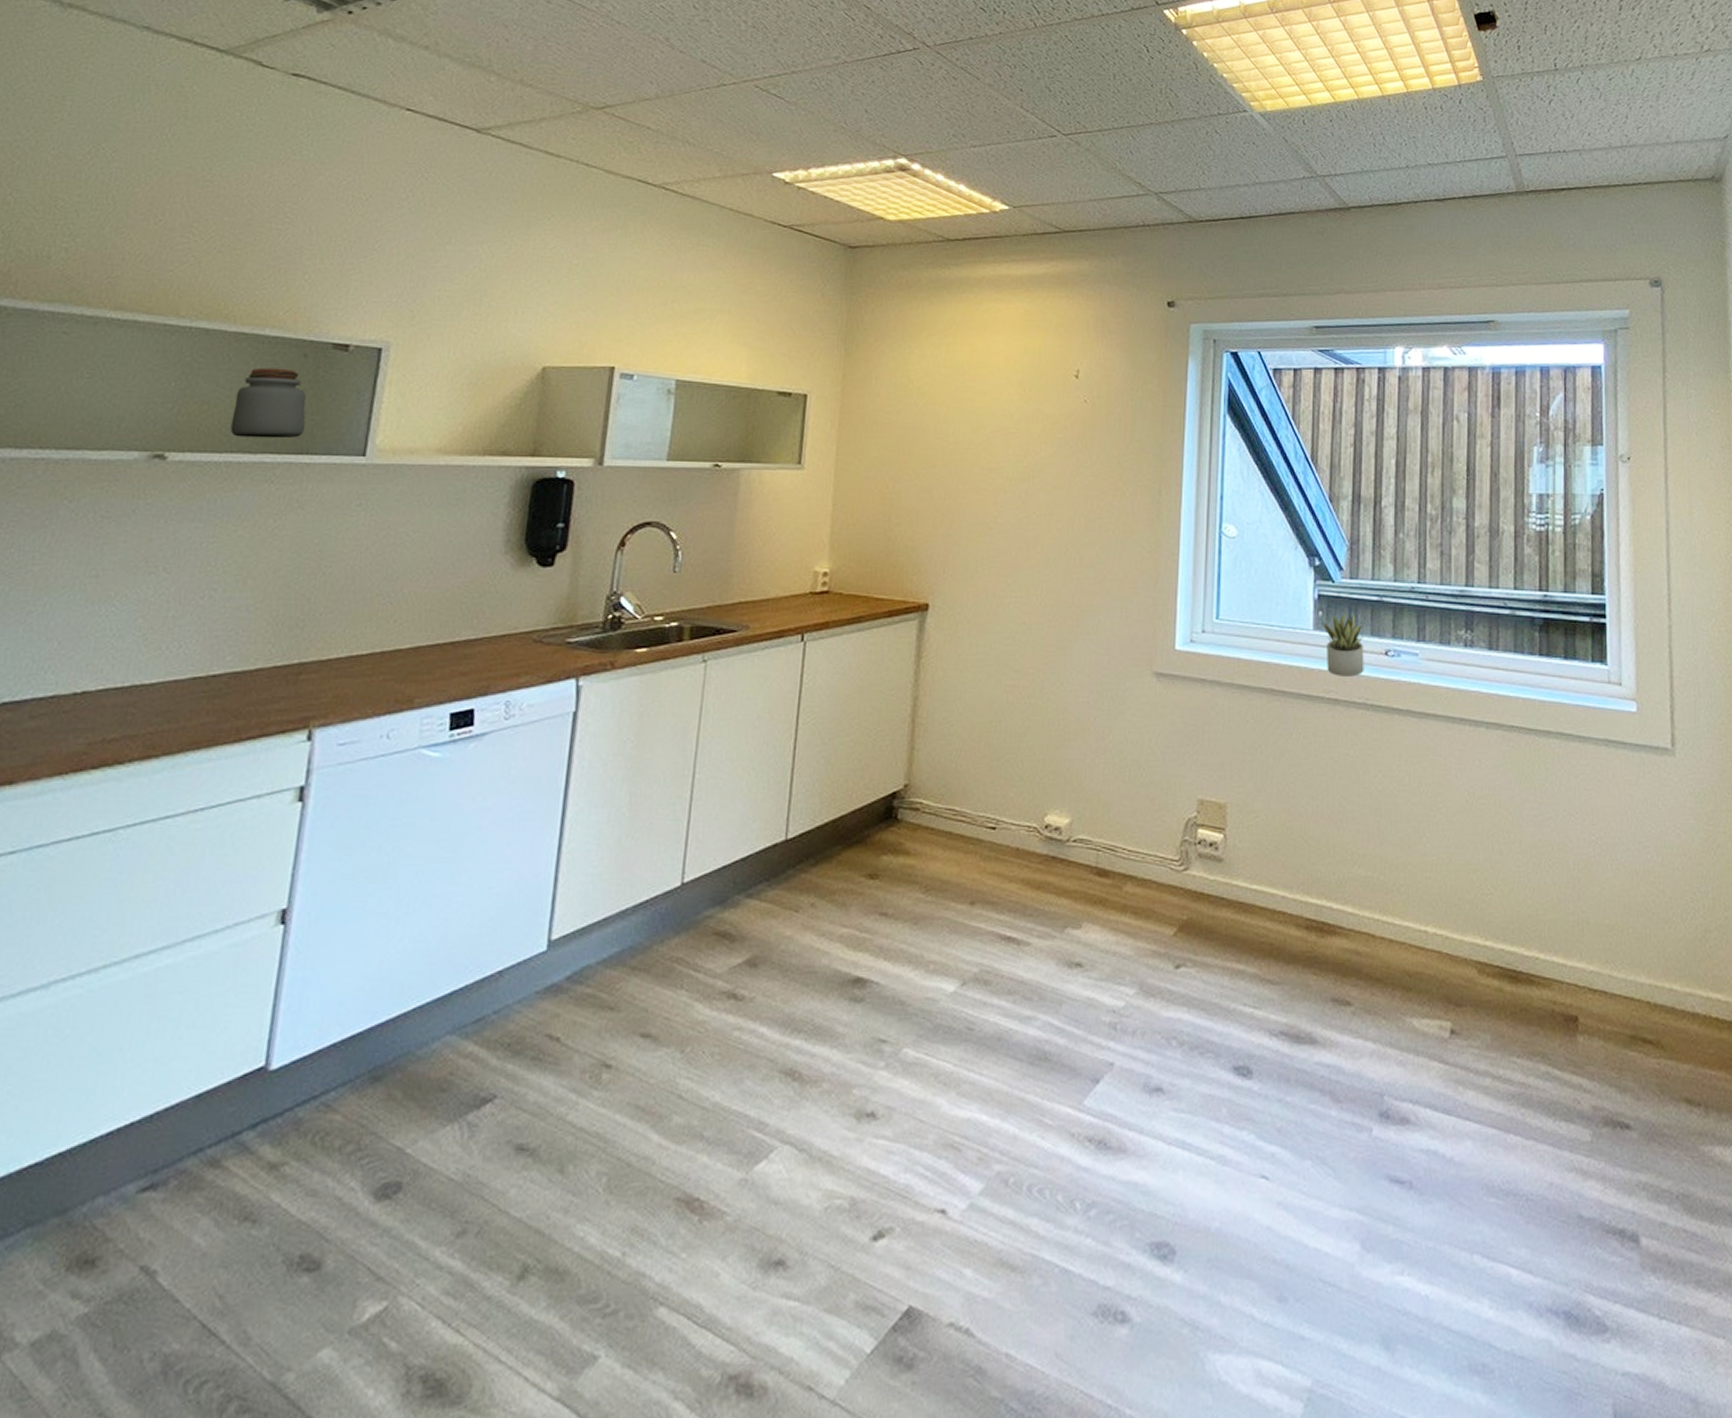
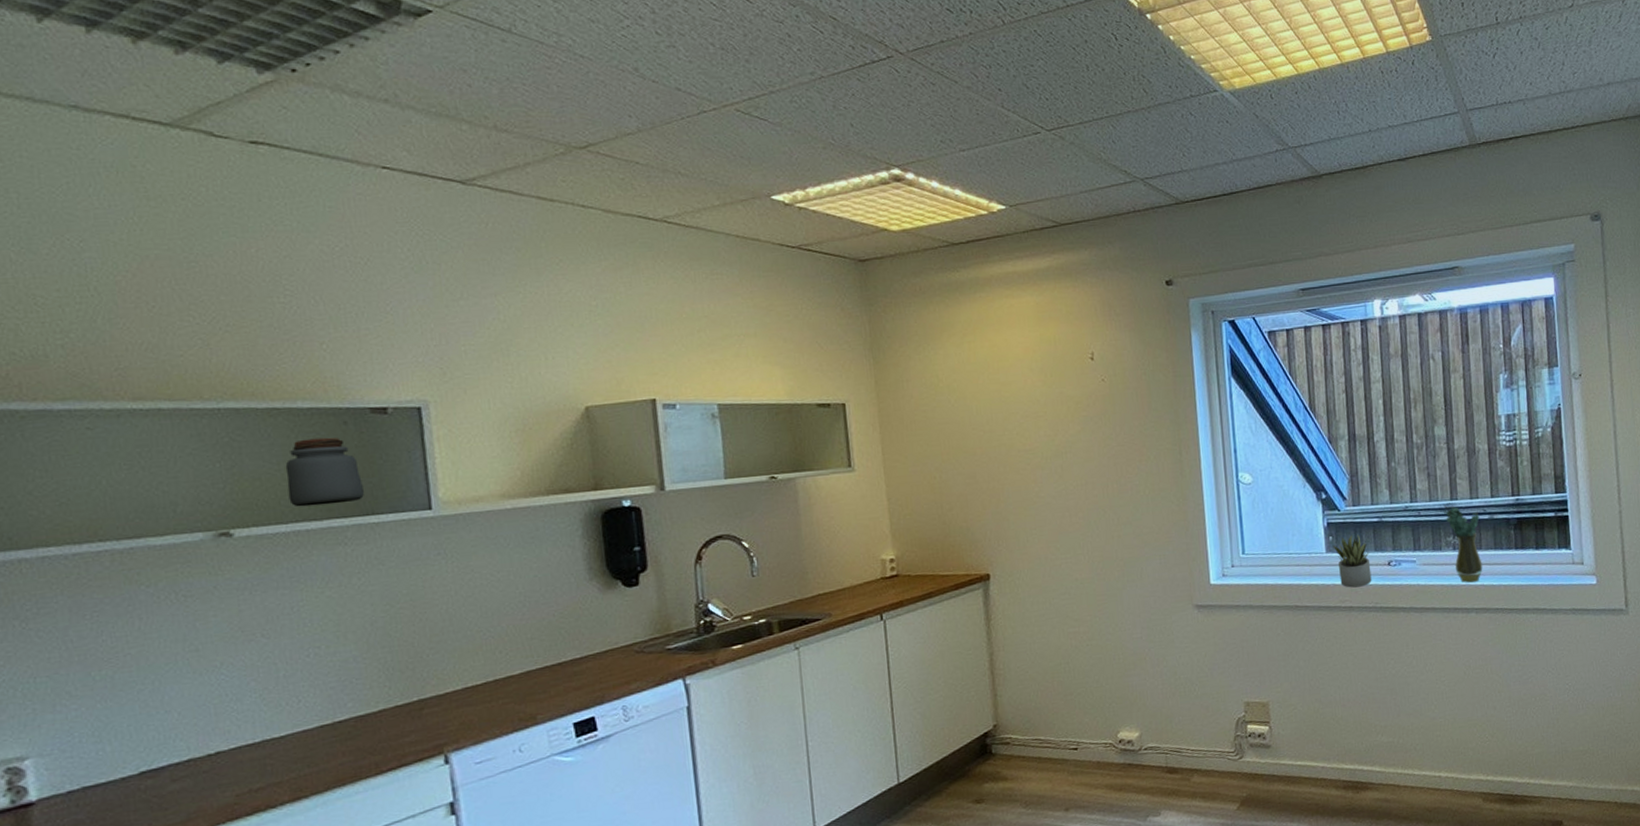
vase: none [1457,590,1499,691] -> present [1443,504,1483,584]

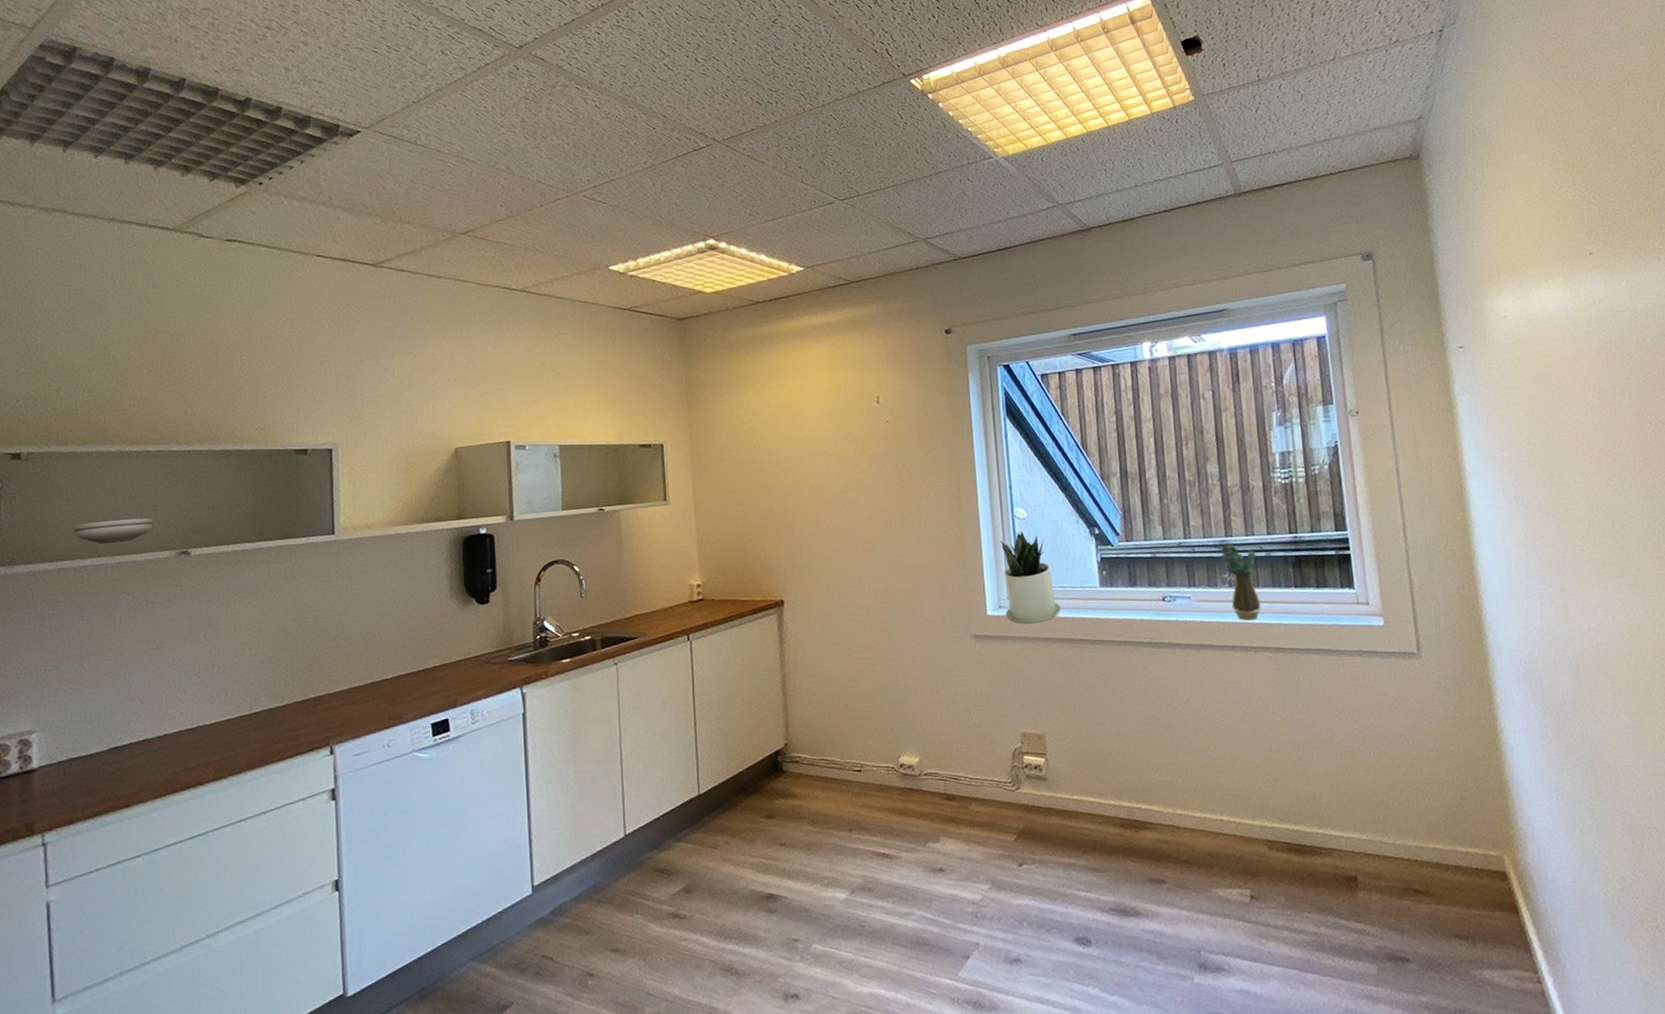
bowl: none [56,492,177,526] -> present [73,517,154,545]
jar: present [285,437,364,507] -> none [231,474,286,531]
planter: none [1223,496,1287,593] -> present [999,530,1061,624]
succulent plant: present [1332,535,1372,588] -> none [1106,570,1147,623]

